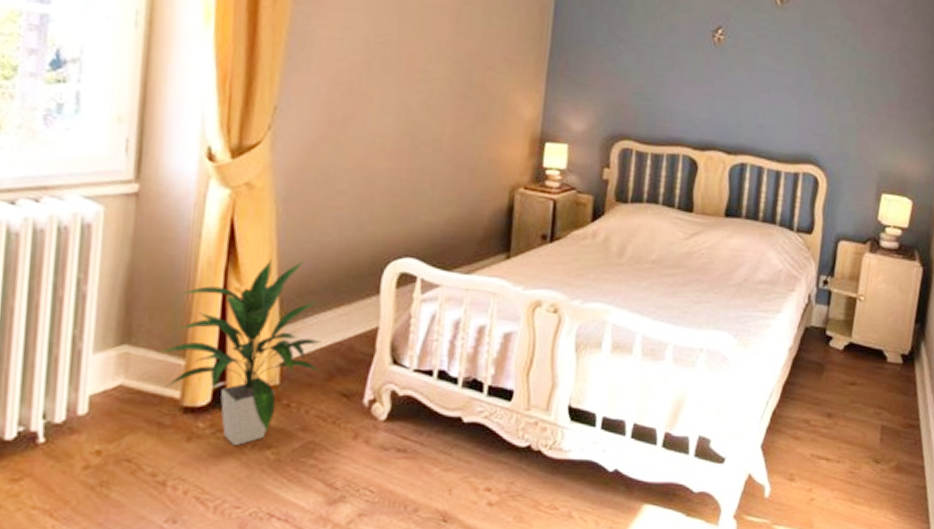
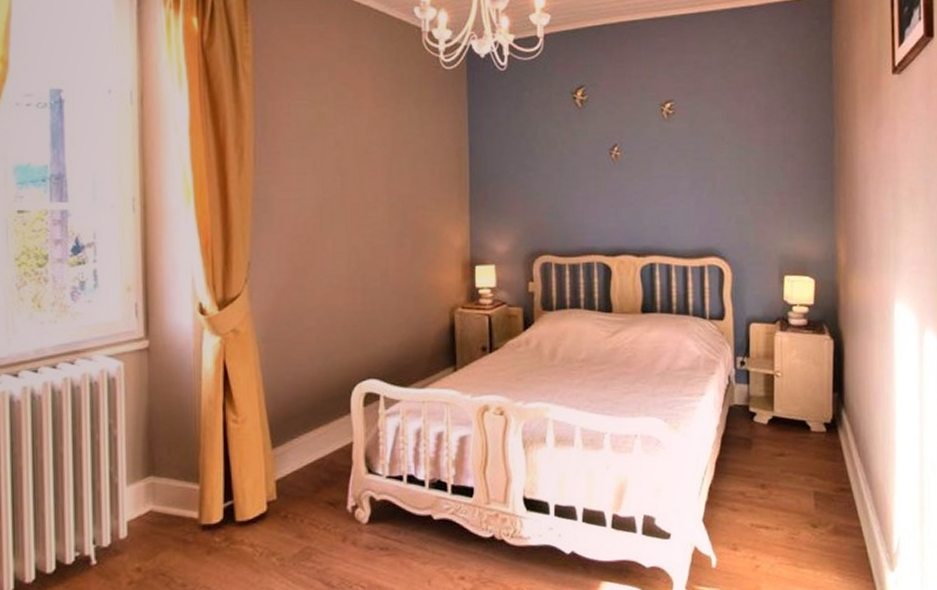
indoor plant: present [158,259,322,445] -> none [177,389,309,555]

